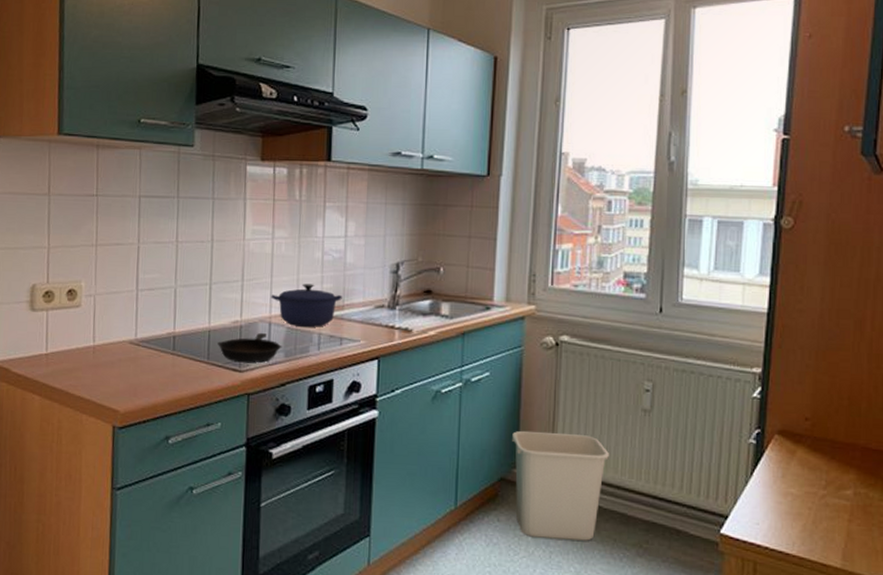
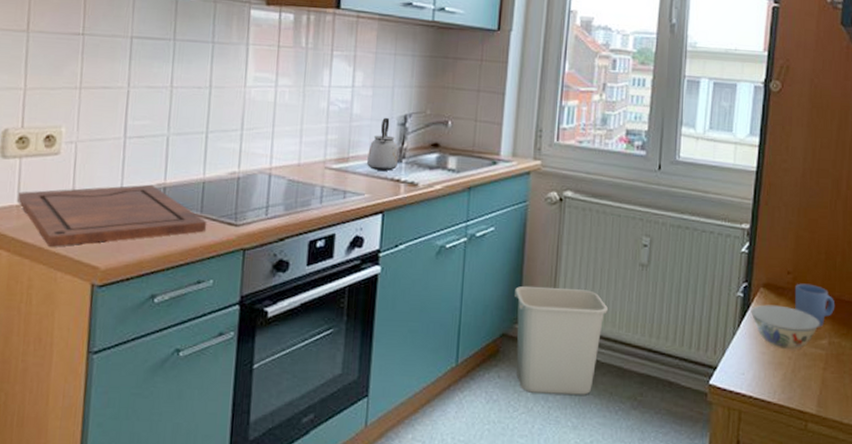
cutting board: none [46,333,214,392] -> present [17,184,207,247]
frying pan: present [218,332,282,362] -> none [212,184,282,216]
cooking pot: present [271,283,342,327] -> none [272,134,347,180]
kettle: none [361,265,392,318] -> present [366,117,398,171]
bowl: none [764,452,844,501] -> present [751,305,820,350]
mug: none [813,430,860,478] -> present [794,283,834,328]

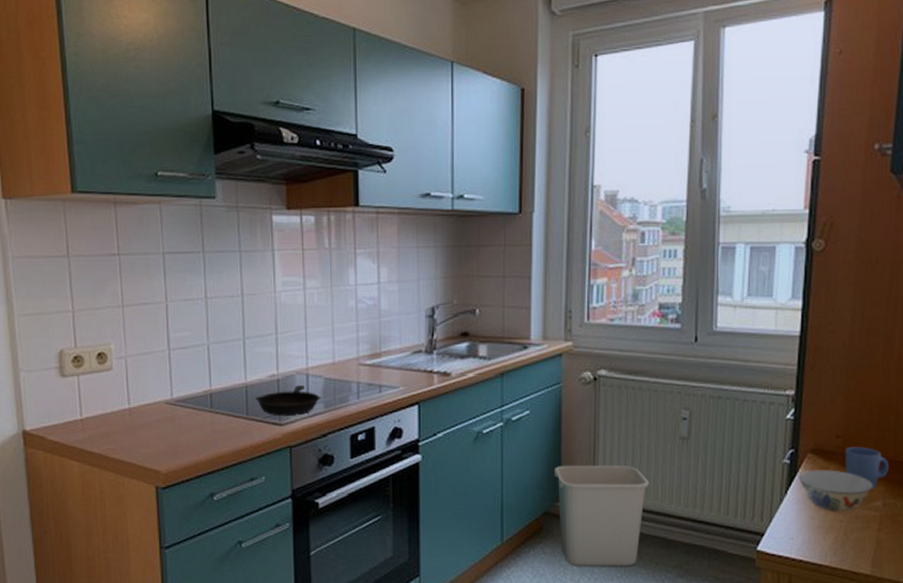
cutting board: present [17,184,207,247] -> none [80,392,254,455]
frying pan: none [212,184,282,216] -> present [256,384,321,415]
kettle: present [366,117,398,171] -> none [398,310,429,363]

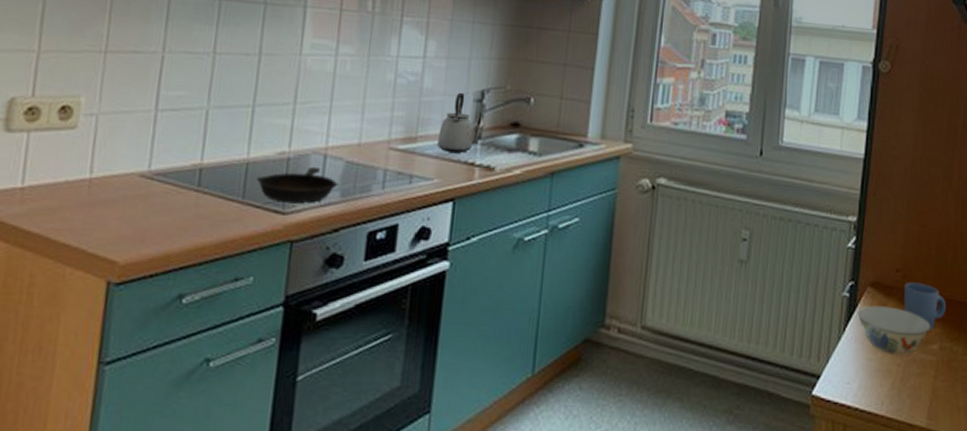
kettle: none [398,310,429,363] -> present [436,92,473,153]
garbage can: present [554,465,649,566] -> none [600,284,703,409]

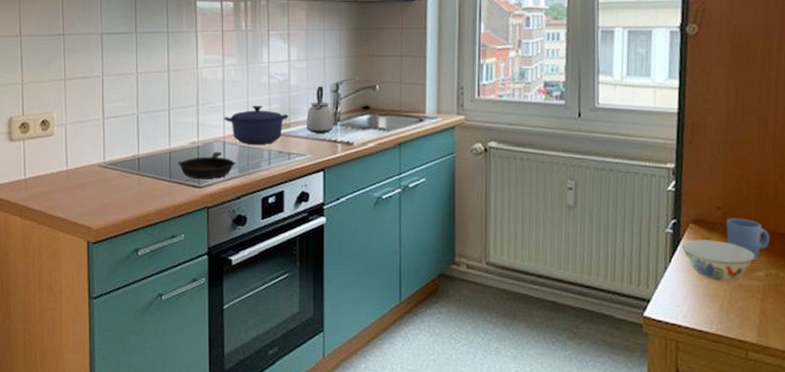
cooking pot: none [329,110,416,162] -> present [224,105,288,144]

